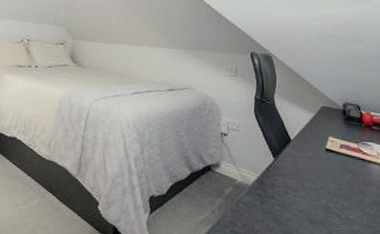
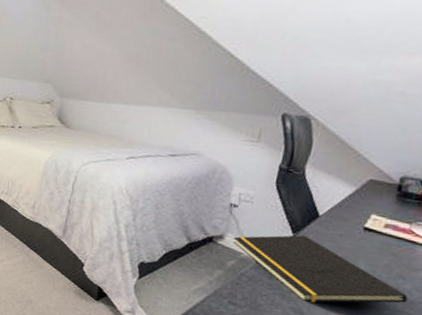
notepad: none [227,159,369,224] -> present [232,235,408,303]

